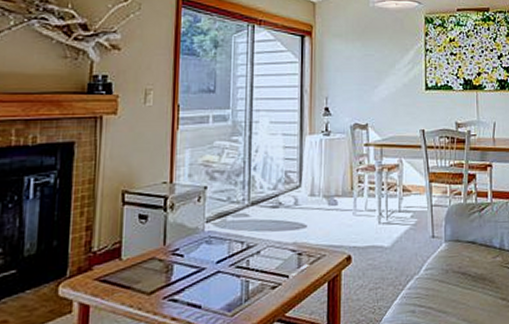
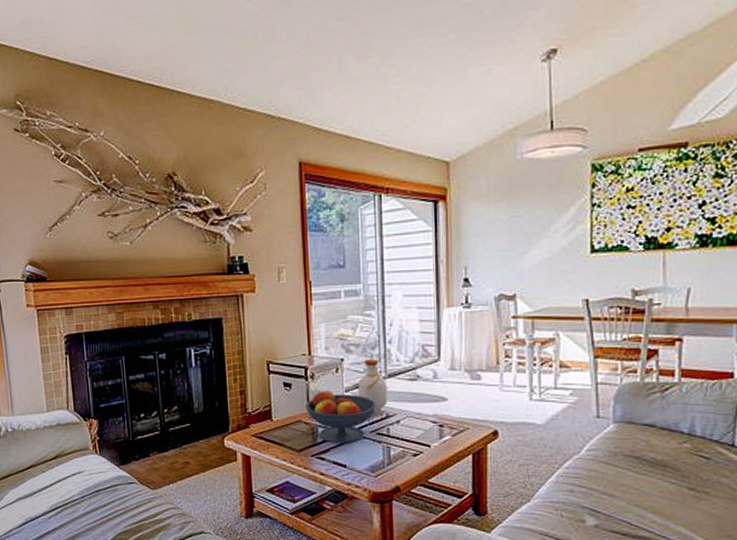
fruit bowl: none [161,221,237,282] -> present [305,390,376,444]
bottle: none [219,186,250,248] -> present [357,358,388,416]

